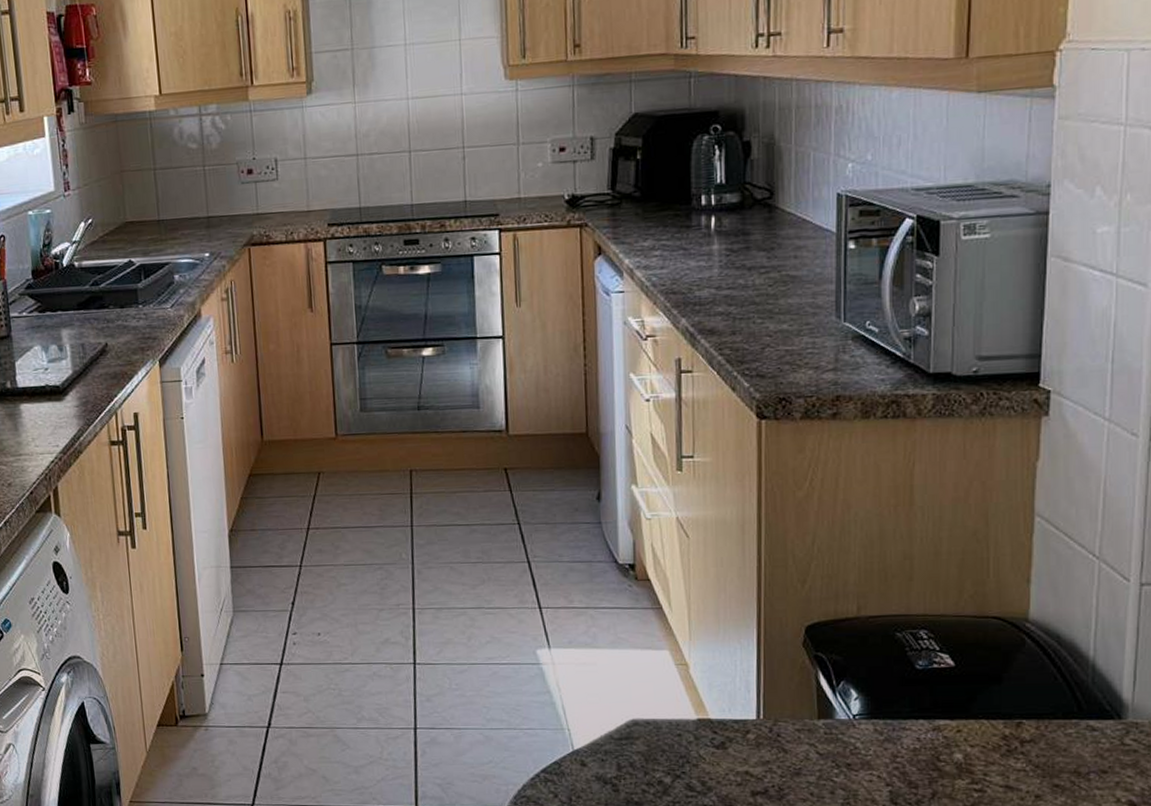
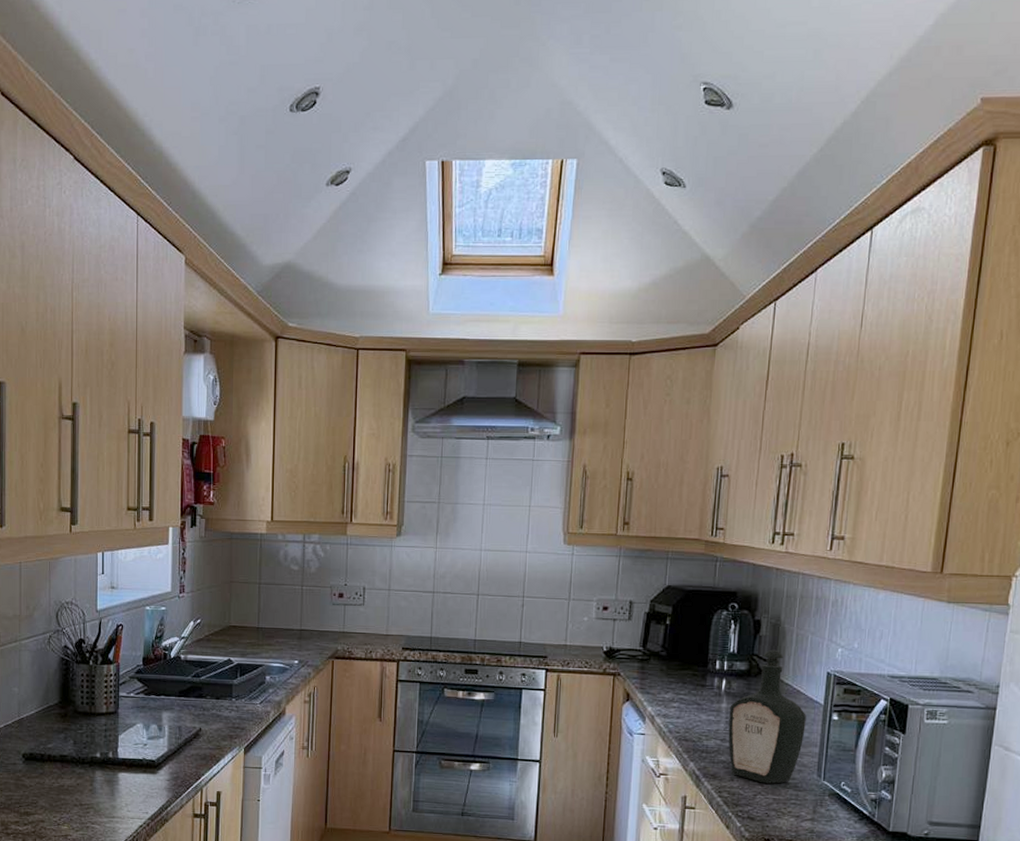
bottle: none [723,173,817,334] -> present [728,649,806,784]

